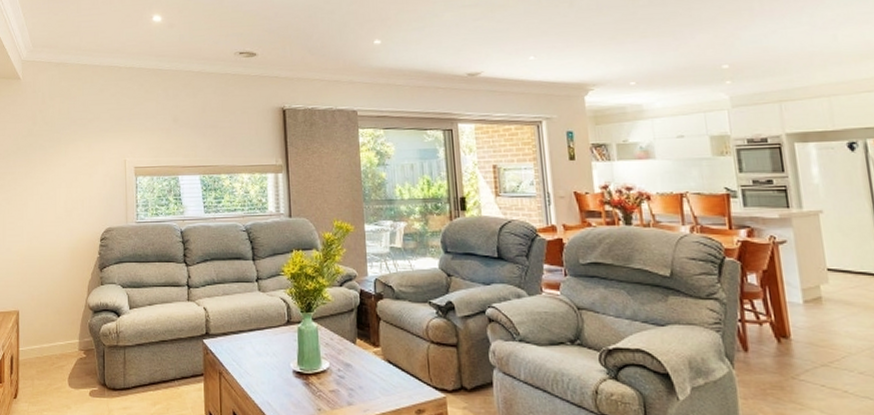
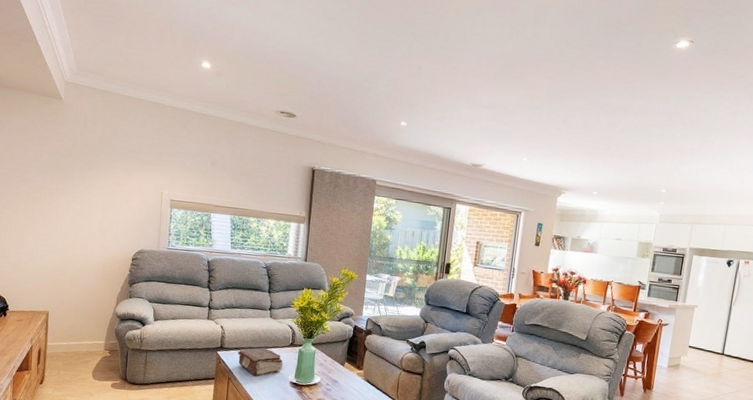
book: none [227,329,282,367] -> present [238,347,284,377]

